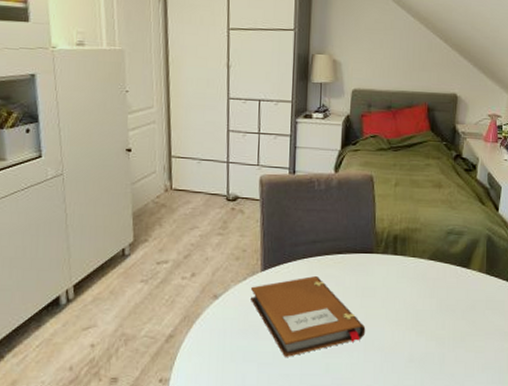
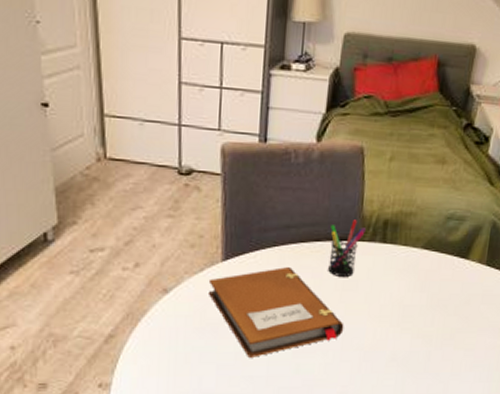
pen holder: none [349,235,379,284] -> present [328,219,366,277]

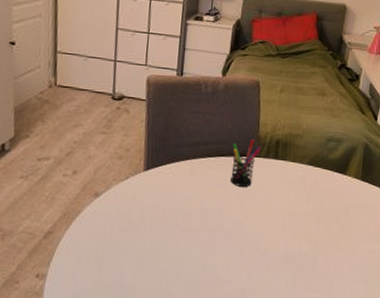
notebook: present [208,267,344,358] -> none [132,177,244,255]

